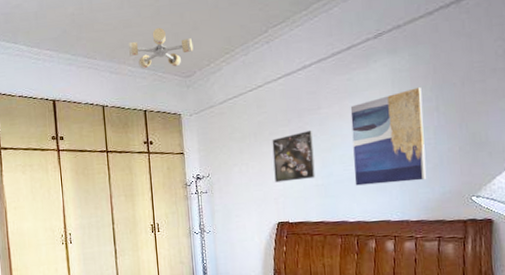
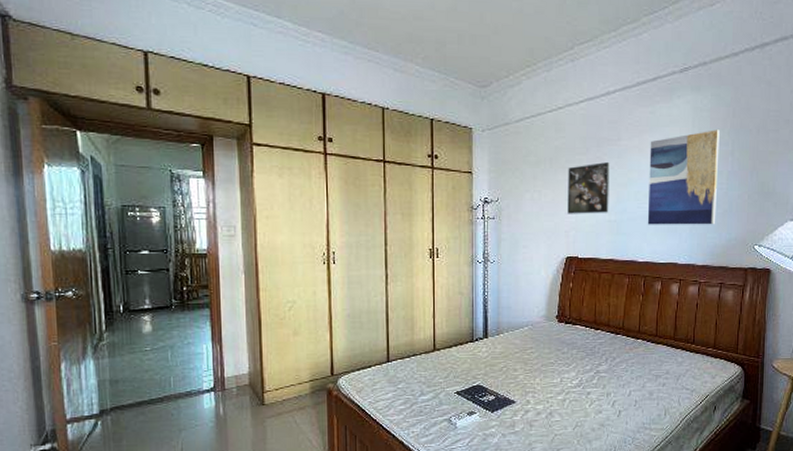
ceiling light: present [129,27,194,69] -> none [418,25,492,74]

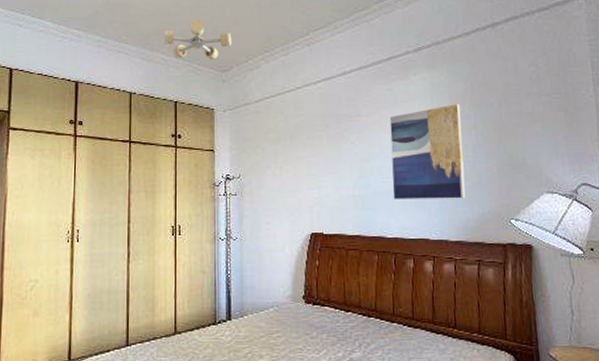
ceiling light: none [418,25,492,74] -> present [164,19,232,60]
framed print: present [567,162,610,214] -> none [308,138,352,190]

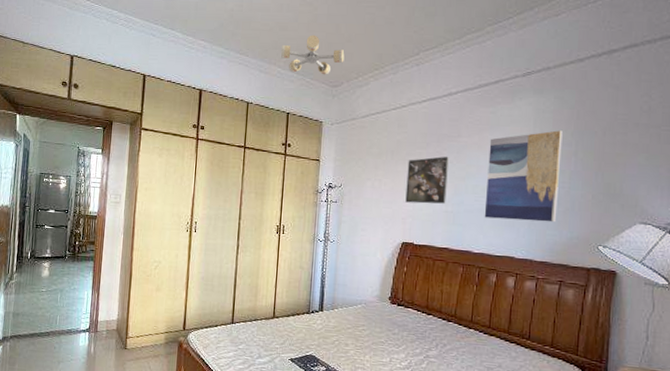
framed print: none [308,138,352,190] -> present [405,157,449,204]

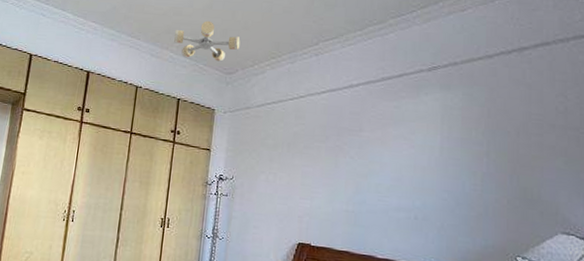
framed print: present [405,157,449,204] -> none [302,151,349,203]
wall art: present [484,130,563,223] -> none [388,128,473,228]

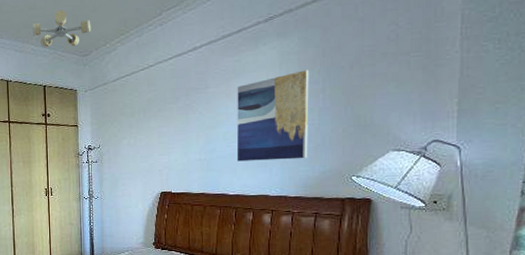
wall art: none [388,128,473,228] -> present [236,70,309,162]

